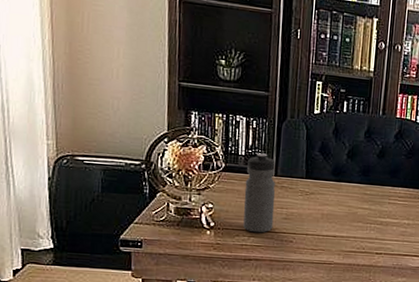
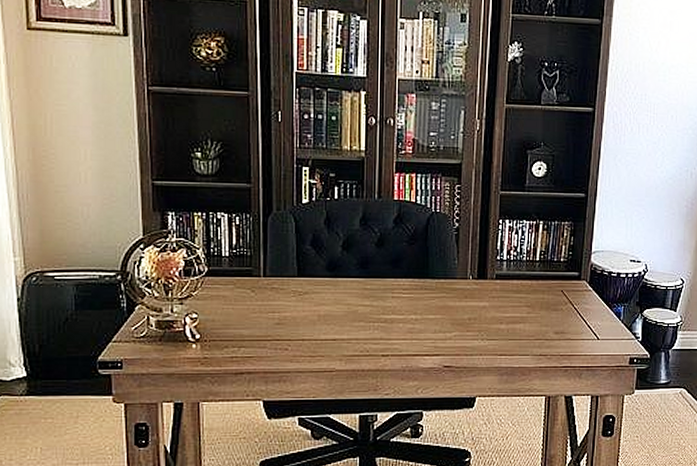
water bottle: present [243,153,276,233] -> none [231,252,266,342]

